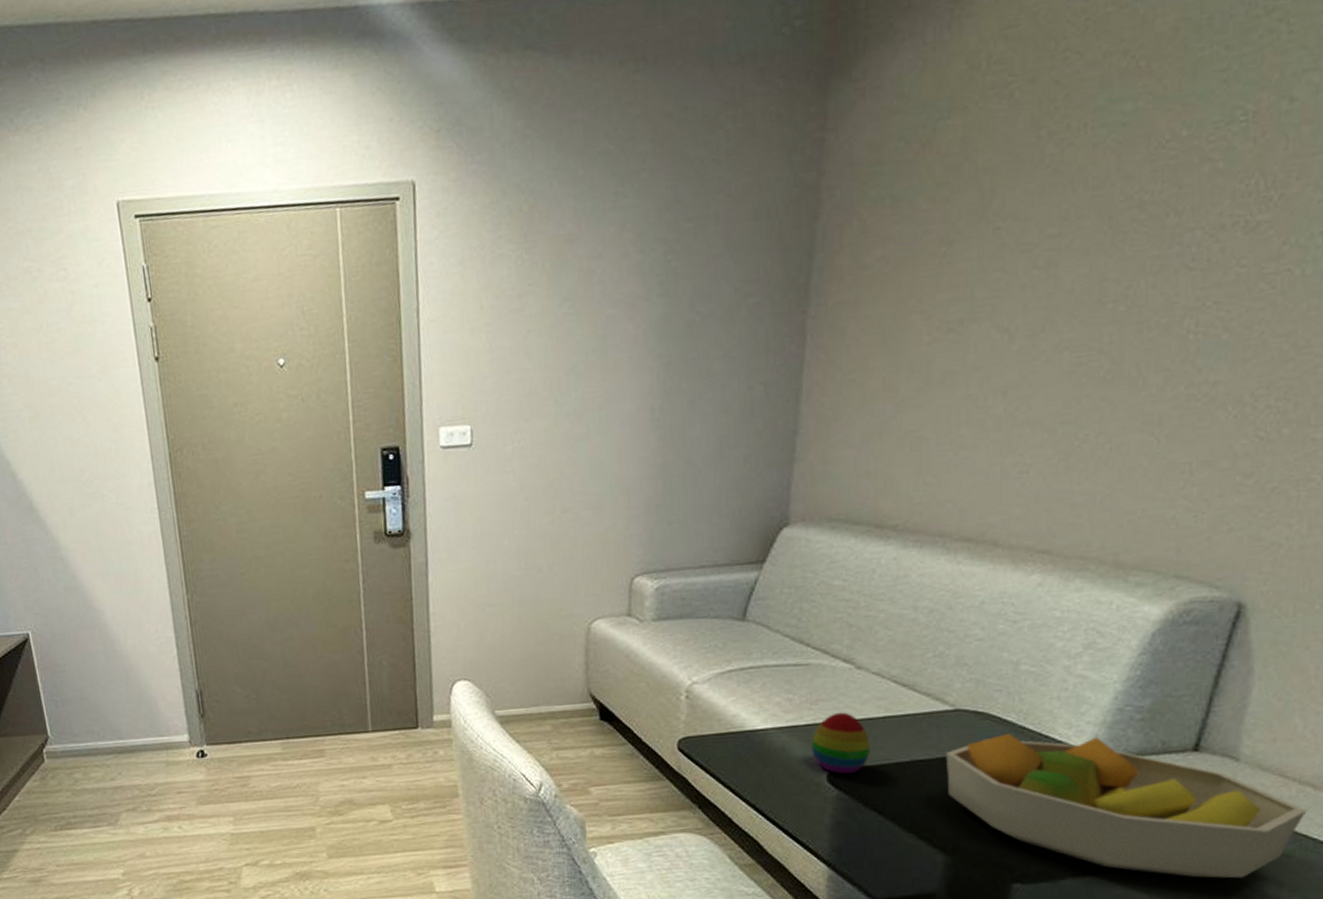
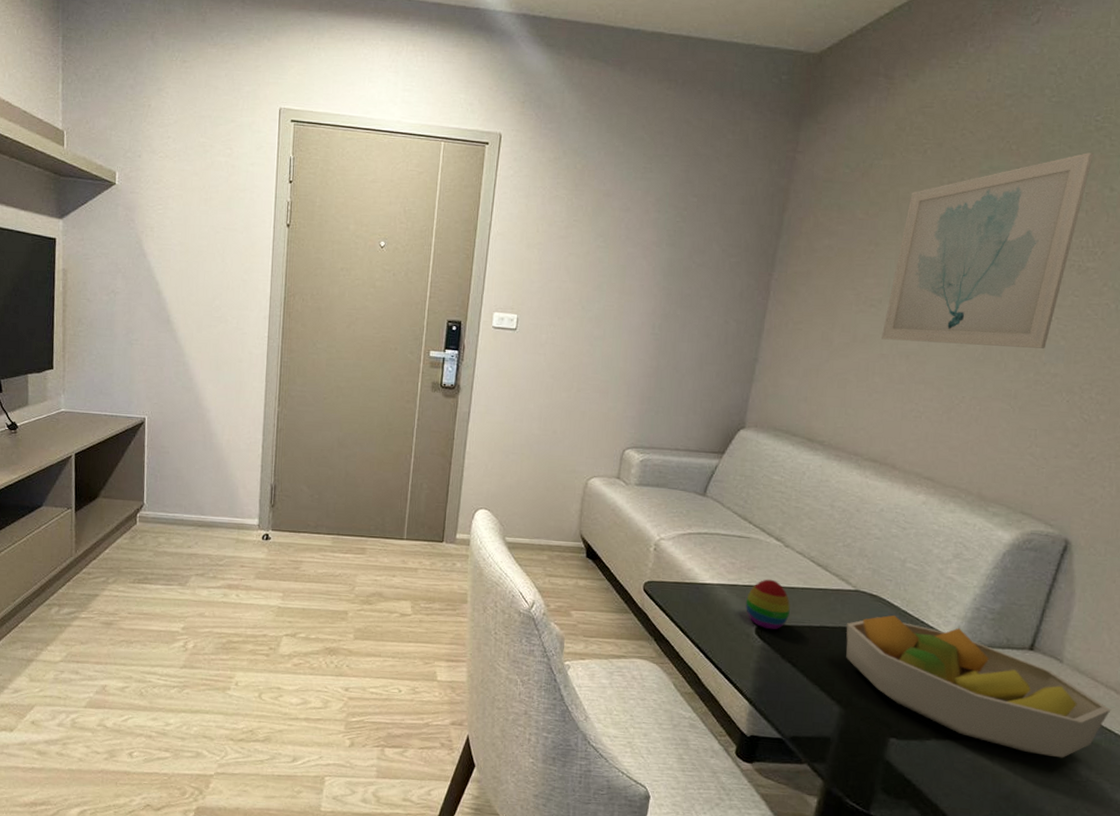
wall art: none [966,49,1264,375] -> present [882,152,1094,349]

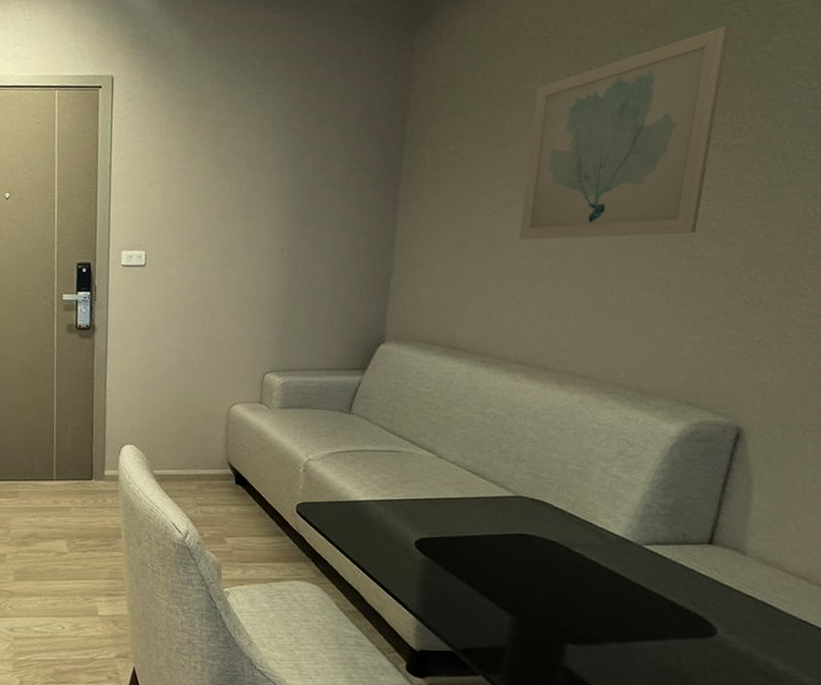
decorative egg: present [746,579,790,629] -> none [403,491,449,541]
fruit bowl: present [846,615,1111,758] -> none [509,518,805,654]

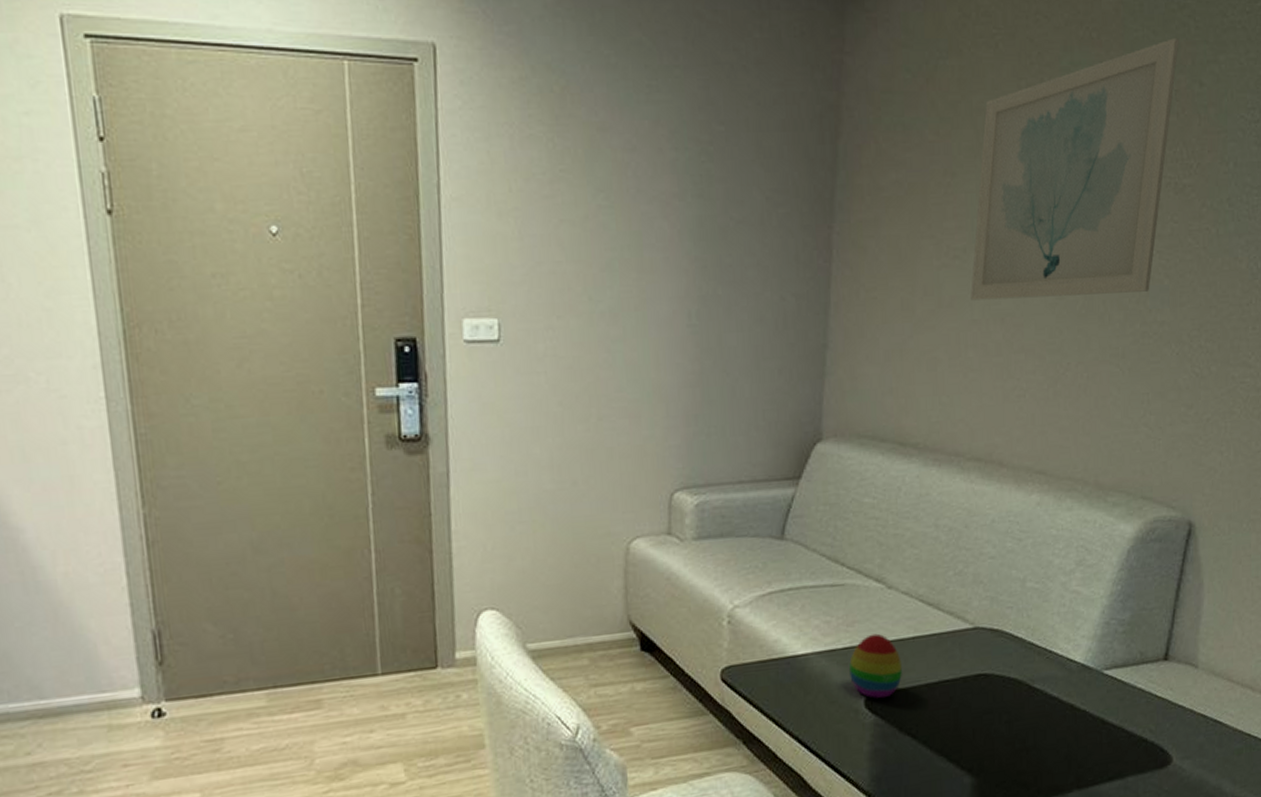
decorative egg: none [403,491,449,541] -> present [849,633,902,698]

